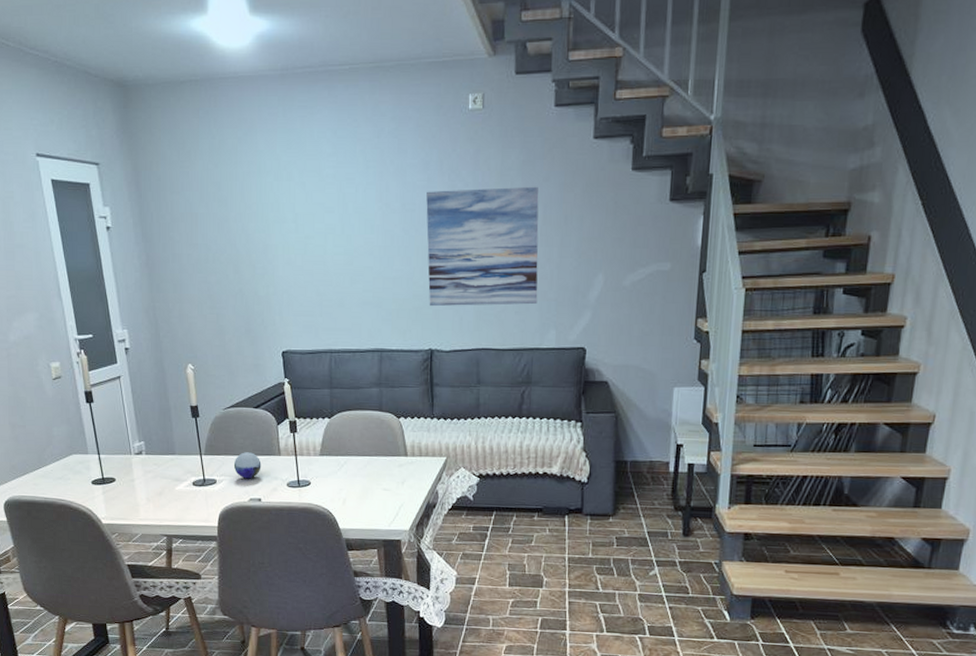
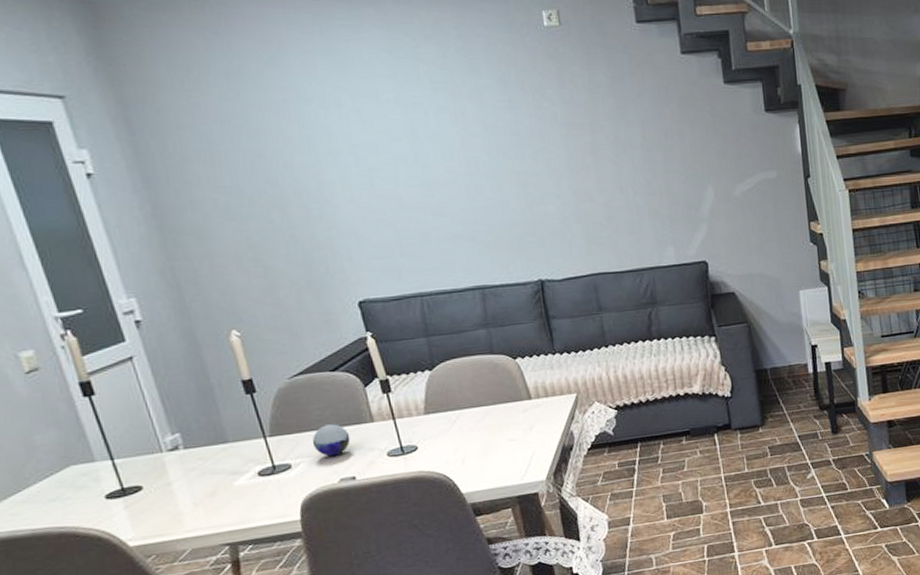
wall art: present [426,186,539,307] -> none [510,102,650,235]

